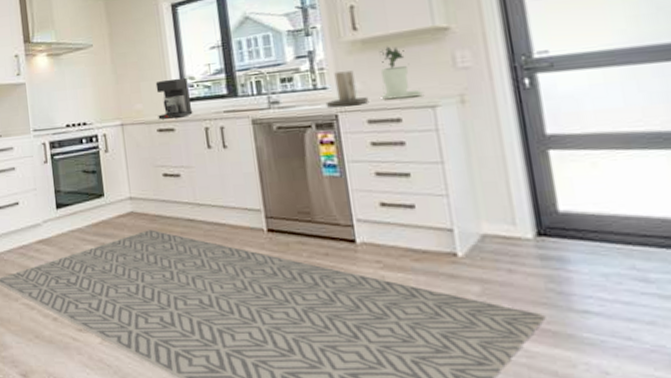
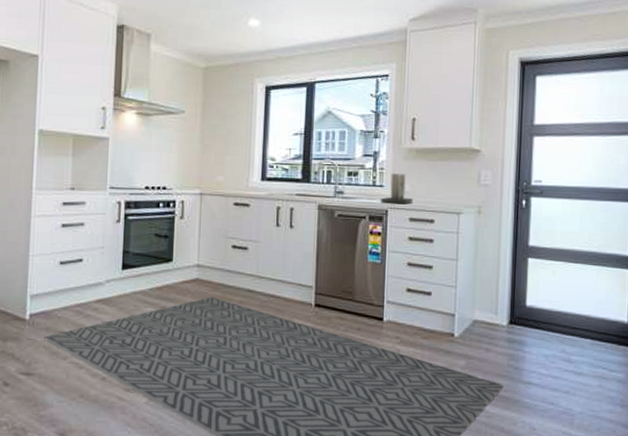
coffee maker: present [155,77,193,120] -> none [236,157,269,195]
planter: present [379,46,424,100] -> none [422,158,454,204]

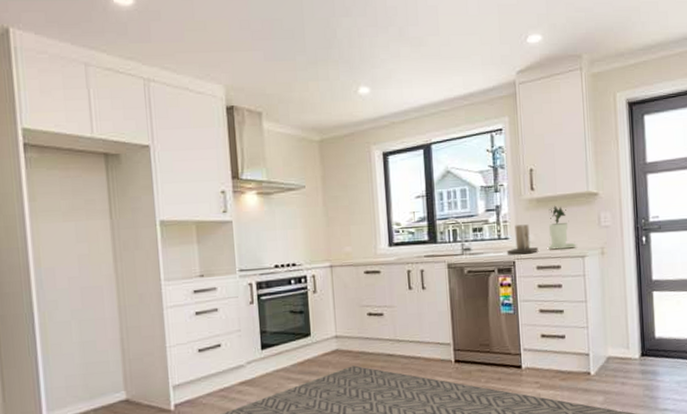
planter: none [422,158,454,204] -> present [547,205,578,250]

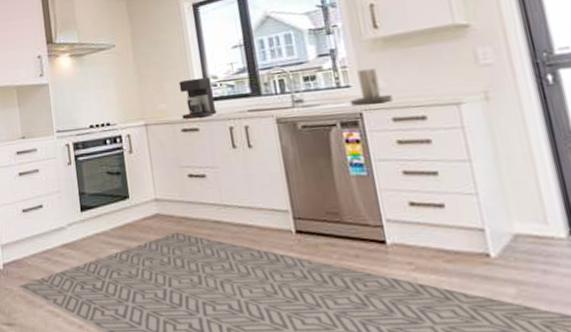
coffee maker: none [365,223,398,262] -> present [178,77,217,119]
planter: present [547,205,578,250] -> none [400,43,448,97]

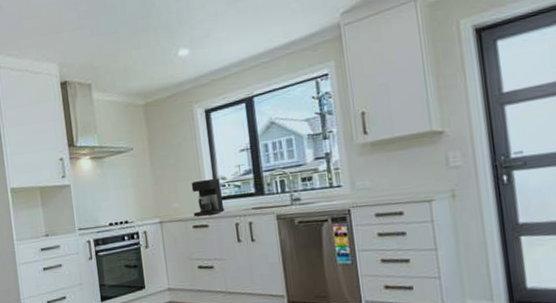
paper towel roll: present [349,68,393,106] -> none [340,170,377,203]

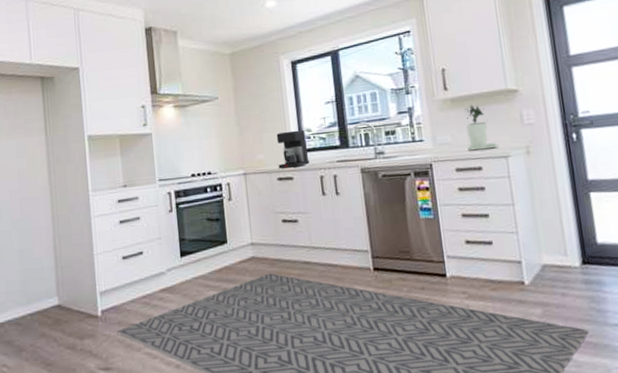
planter: none [385,148,422,196] -> present [464,104,499,151]

